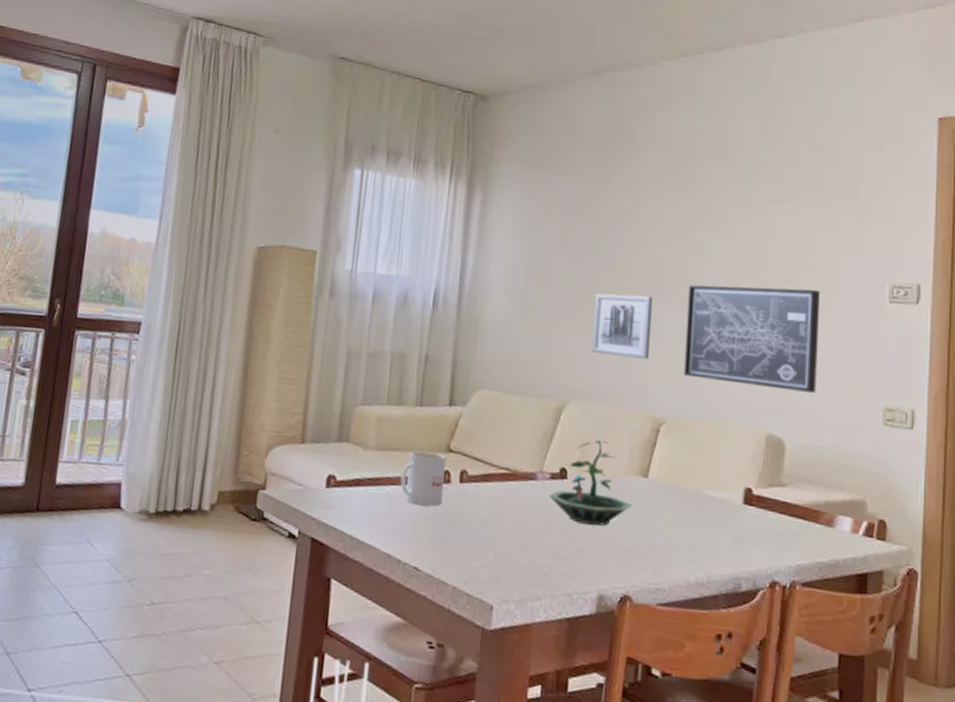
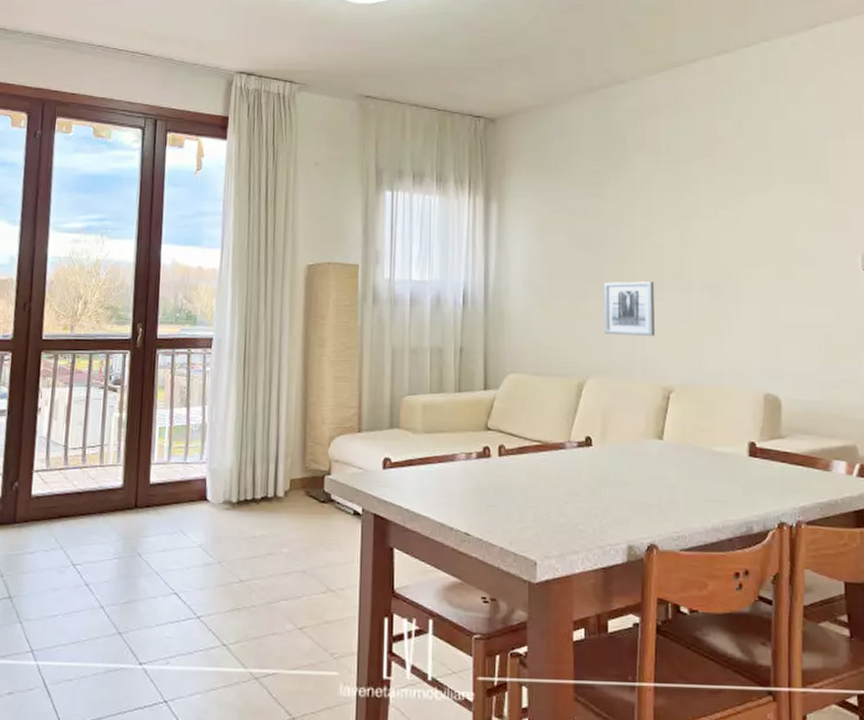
mug: present [400,450,446,507] -> none [447,431,485,479]
terrarium: present [548,440,633,526] -> none [577,411,652,486]
wall art: present [683,284,820,393] -> none [684,264,805,354]

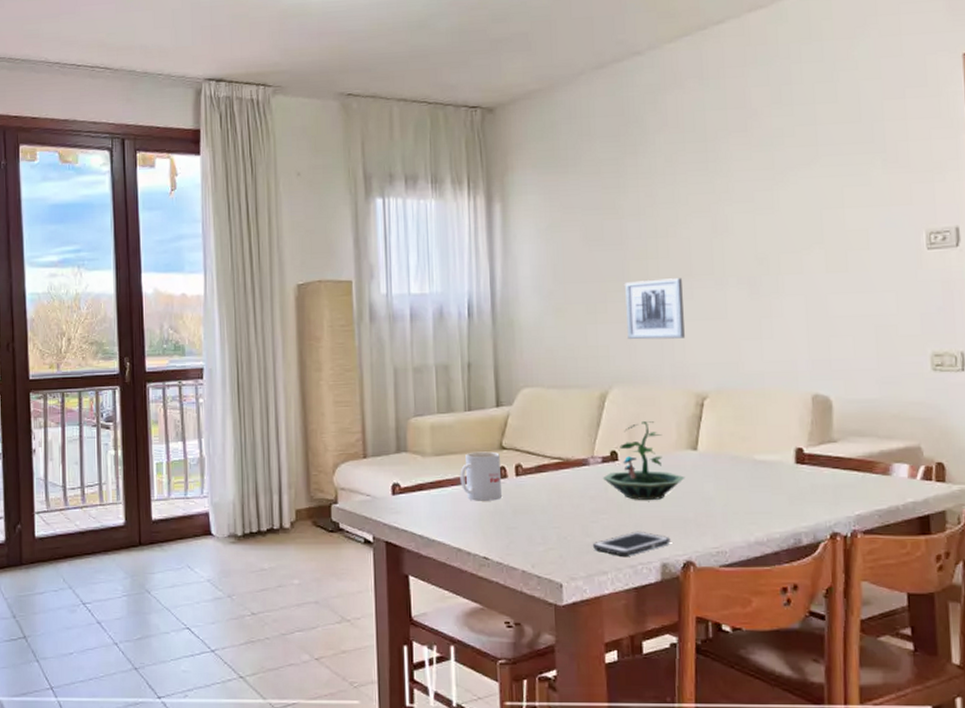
mug: none [447,431,485,479] -> present [460,451,502,501]
cell phone: none [566,513,637,537] -> present [593,531,671,556]
terrarium: none [577,411,652,486] -> present [602,421,685,501]

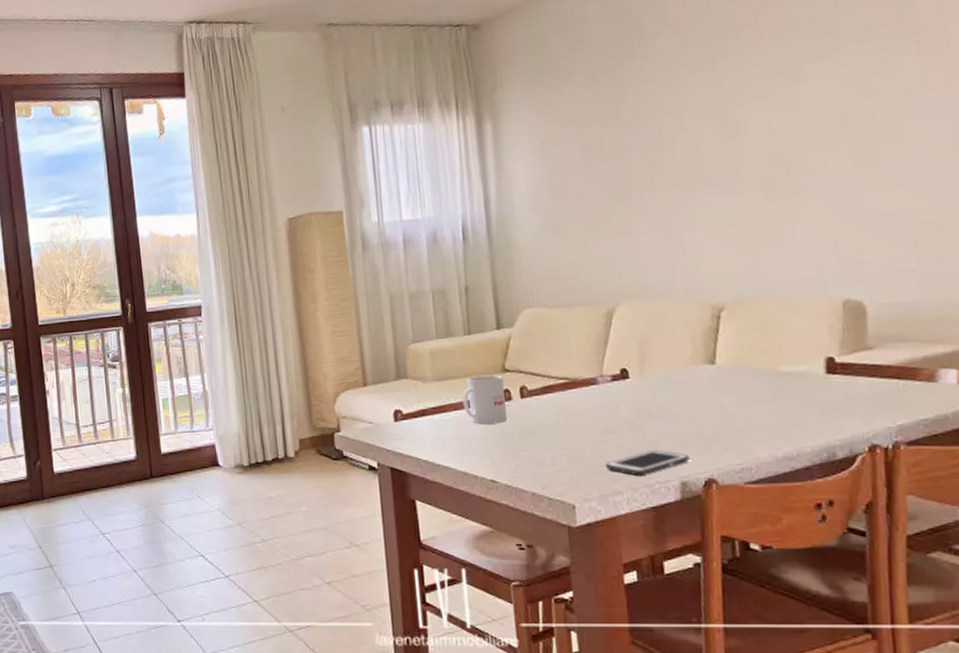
terrarium: present [602,421,685,501] -> none [613,336,703,419]
wall art: present [625,278,685,340] -> none [628,186,697,253]

